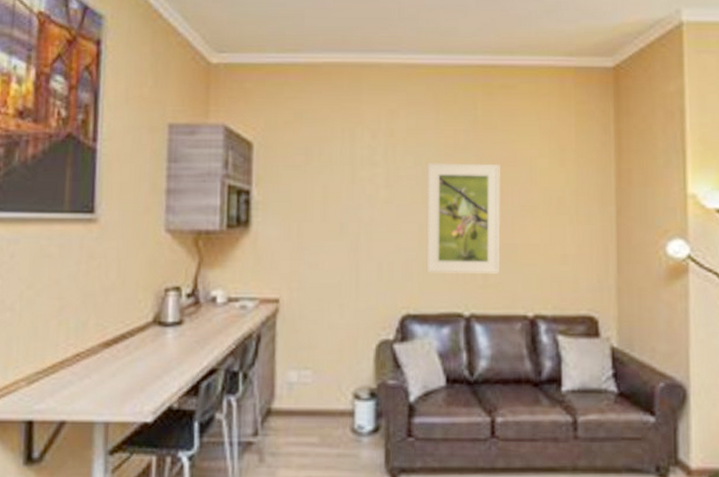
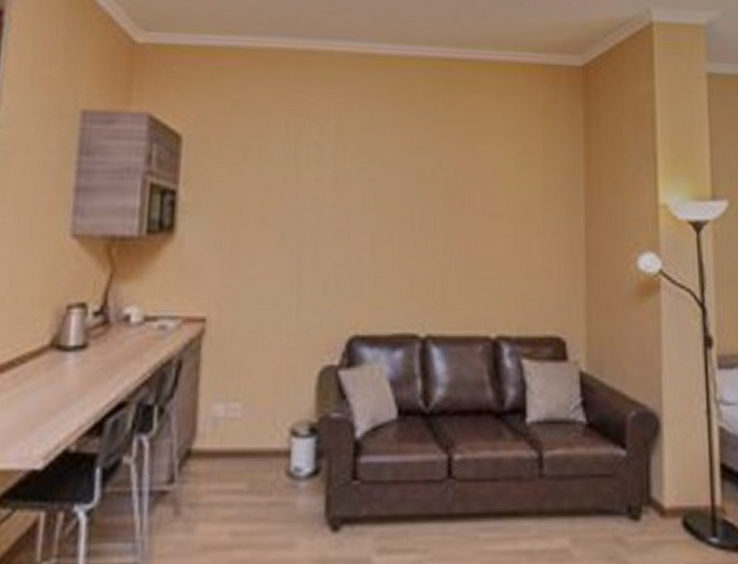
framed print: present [426,163,500,274] -> none [378,163,462,289]

